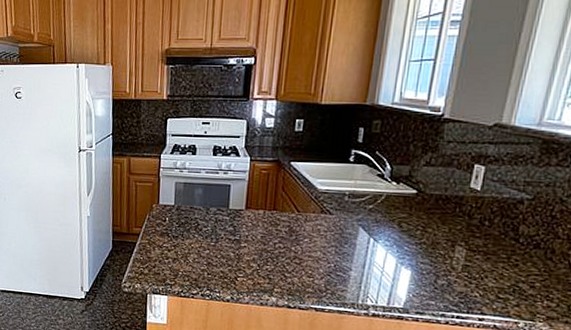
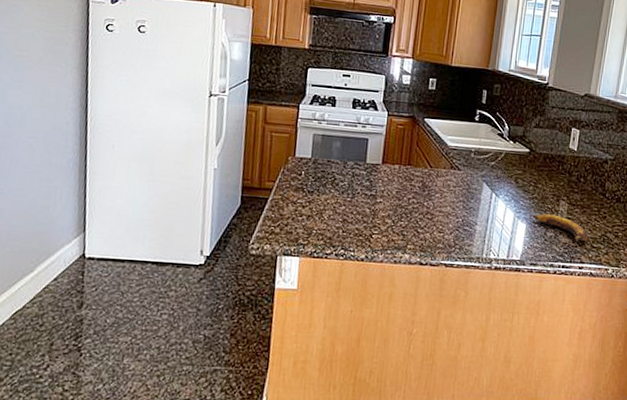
banana: none [421,260,493,292] -> present [534,214,589,243]

